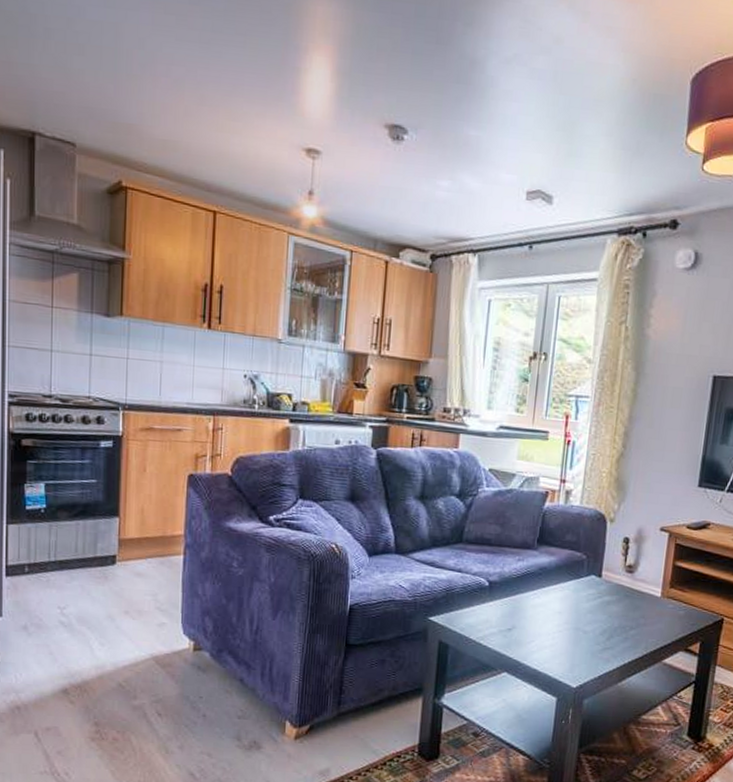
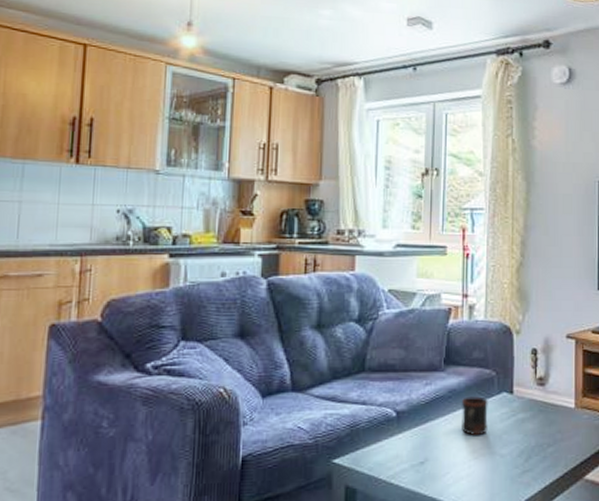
mug: none [549,575,577,611] -> present [462,396,488,435]

